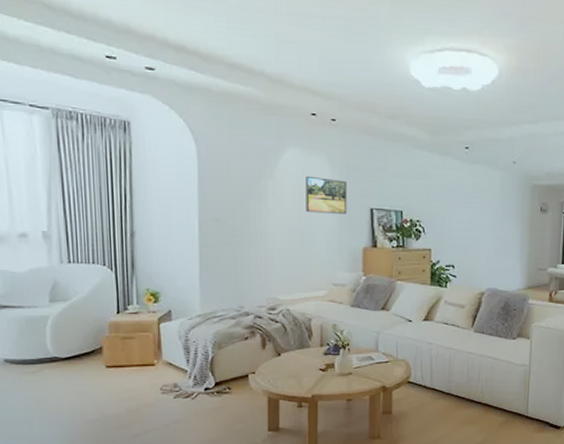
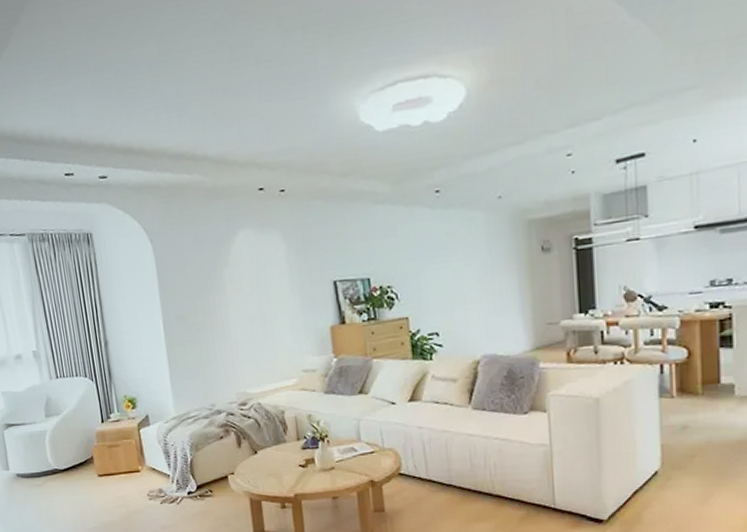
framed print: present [306,177,347,214] -> none [261,254,309,296]

